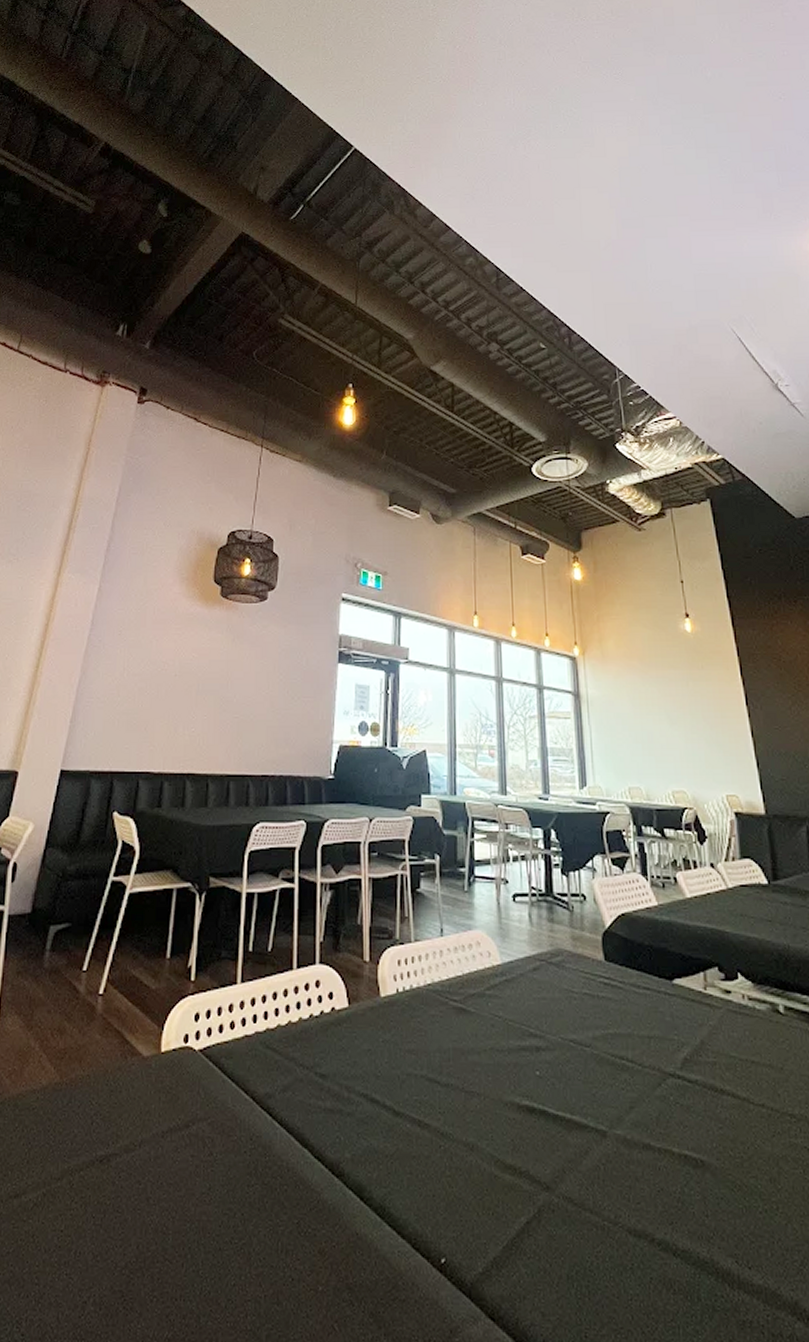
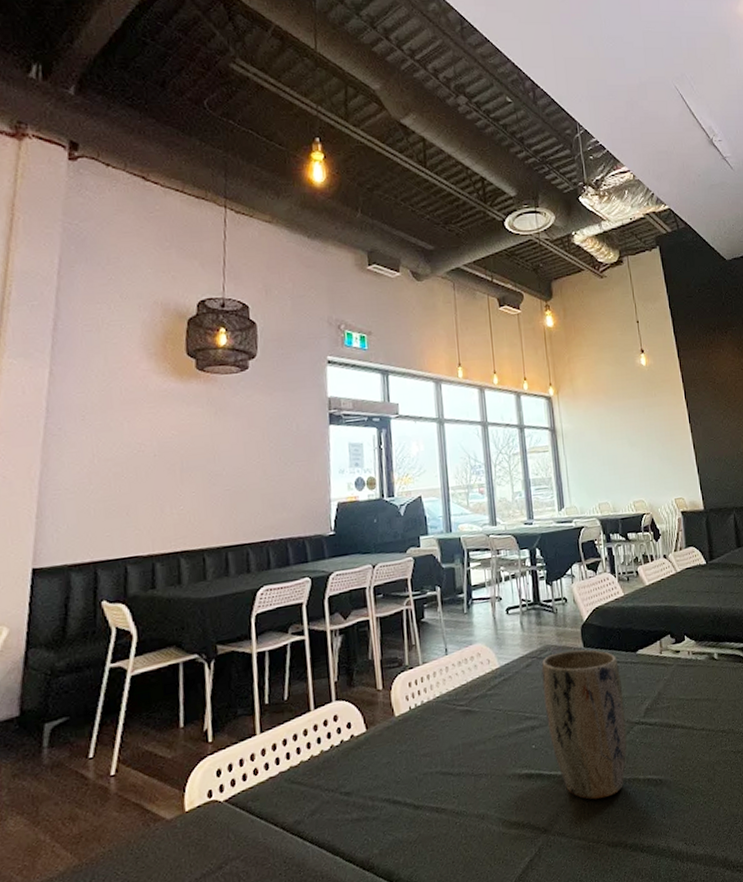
plant pot: none [551,960,658,1166] -> present [541,649,627,800]

